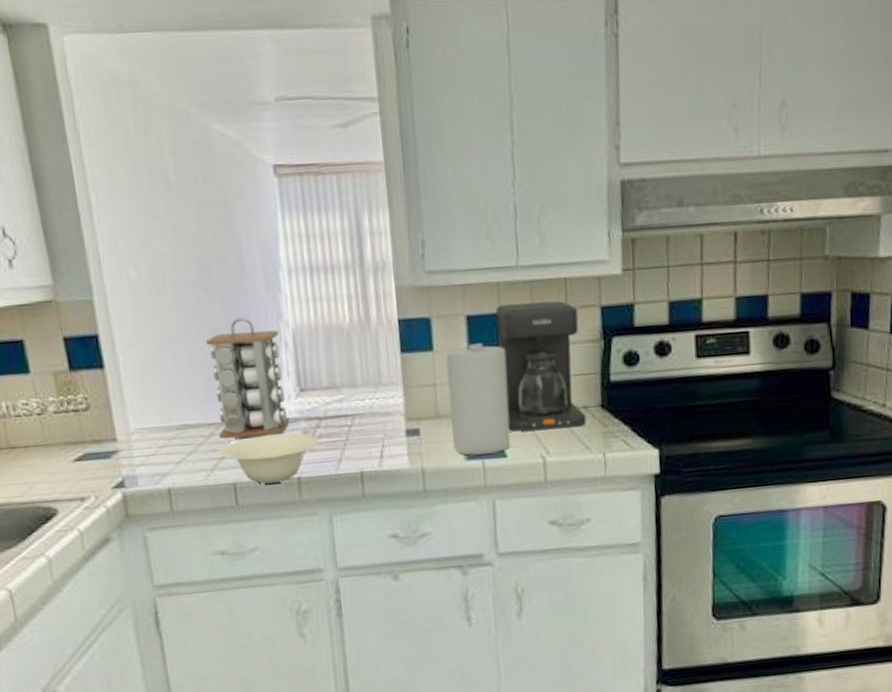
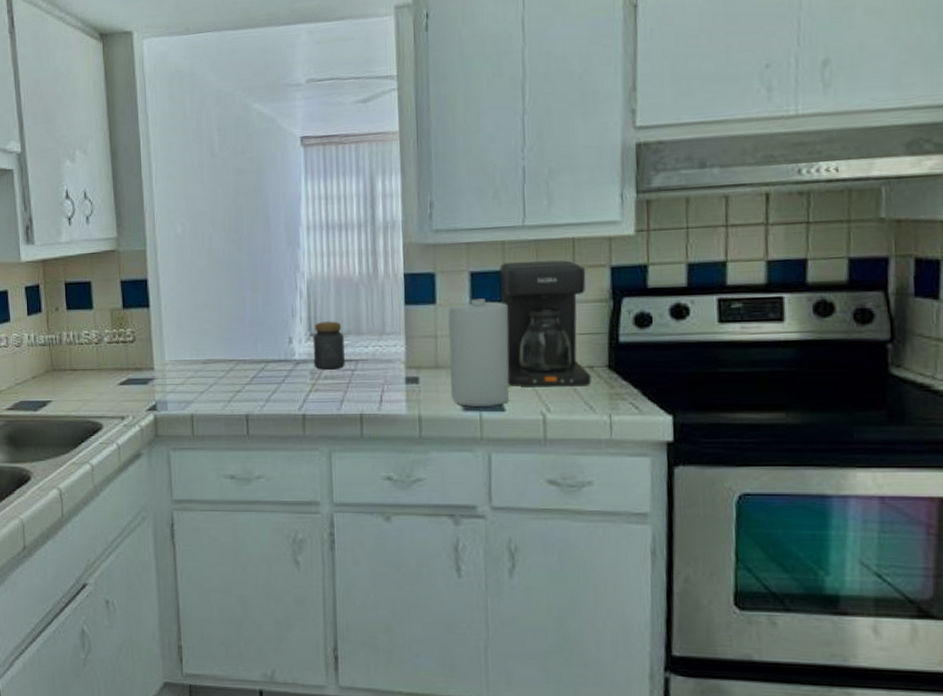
spice rack: present [205,317,290,439] -> none [232,267,299,375]
dish: present [219,433,319,484] -> none [236,373,323,418]
jar: none [303,374,341,428] -> present [312,321,345,370]

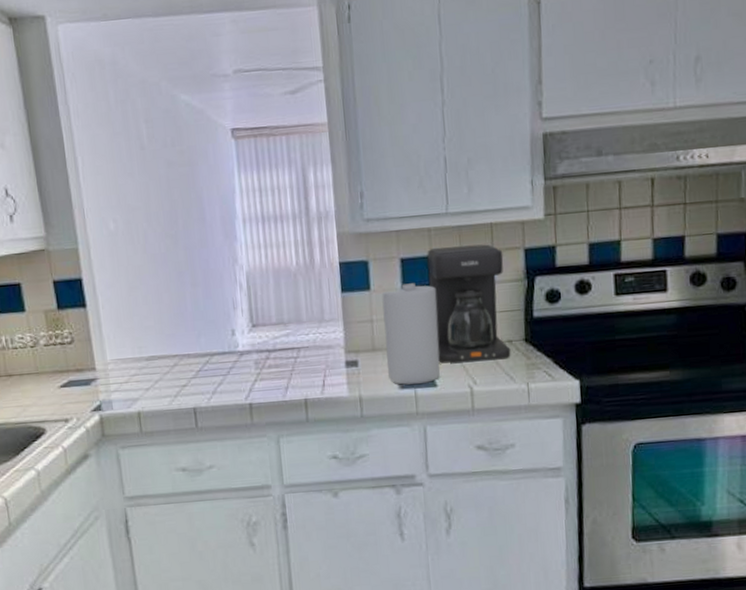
jar: present [312,321,345,370] -> none [254,311,288,359]

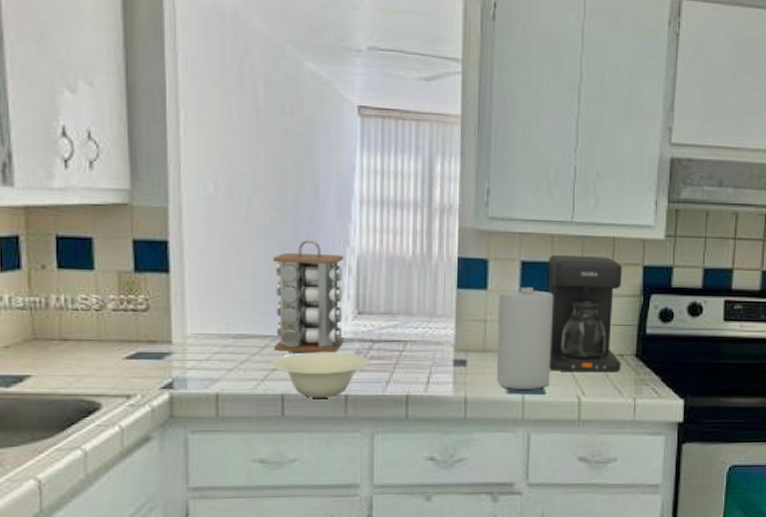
spice rack: none [171,261,243,369] -> present [272,239,344,353]
dish: none [181,364,268,409] -> present [271,352,369,398]

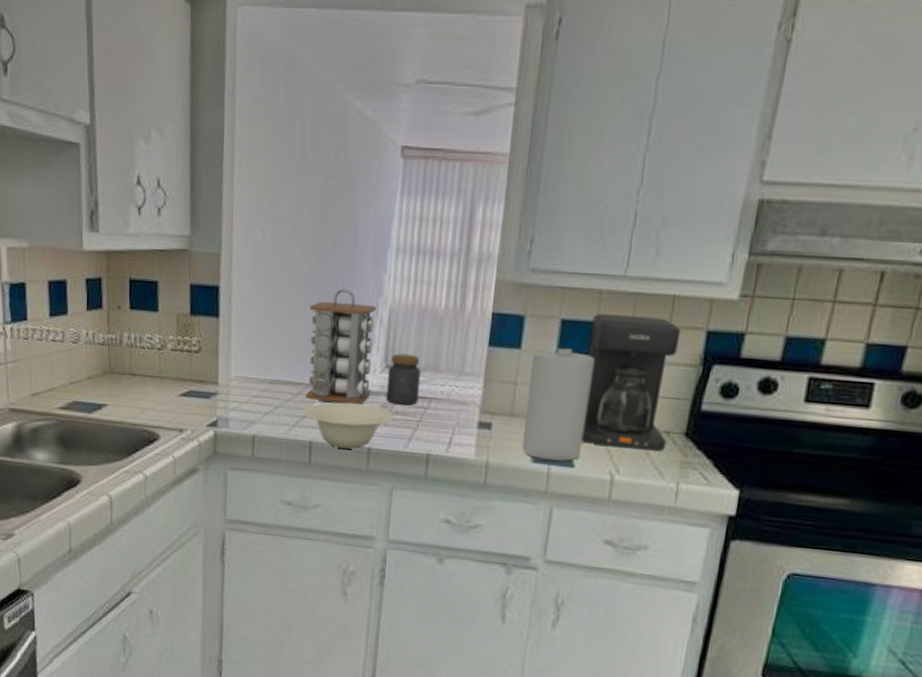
jar: none [360,300,393,350] -> present [385,353,421,406]

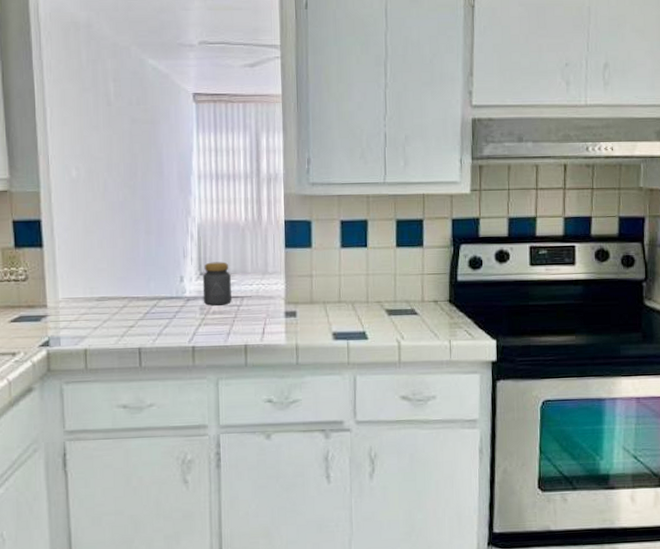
dish: present [302,402,394,449] -> none [129,309,212,350]
spice rack: present [306,288,376,404] -> none [126,212,190,311]
paper towel holder: present [522,348,595,461] -> none [322,243,372,336]
coffee maker: present [581,313,681,451] -> none [364,212,436,318]

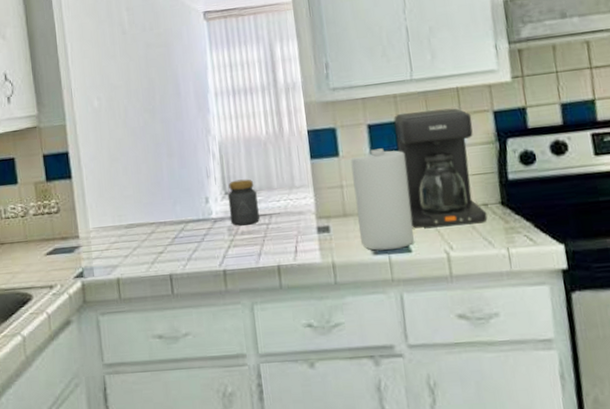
paper towel holder: none [322,243,372,336] -> present [350,148,414,251]
coffee maker: none [364,212,436,318] -> present [394,108,488,228]

